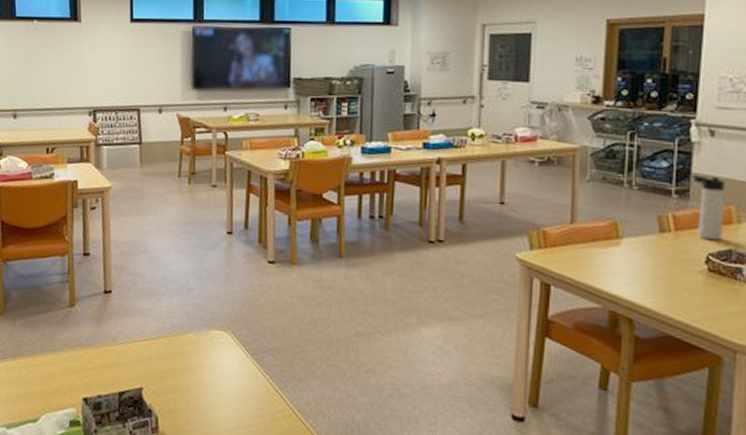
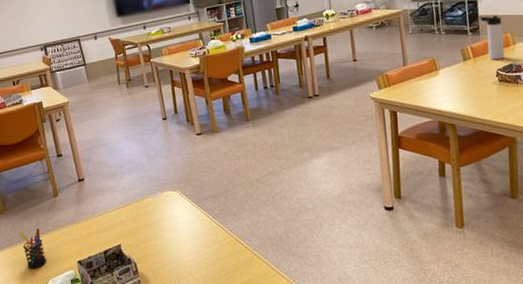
pen holder: none [17,342,45,396] -> present [19,227,46,269]

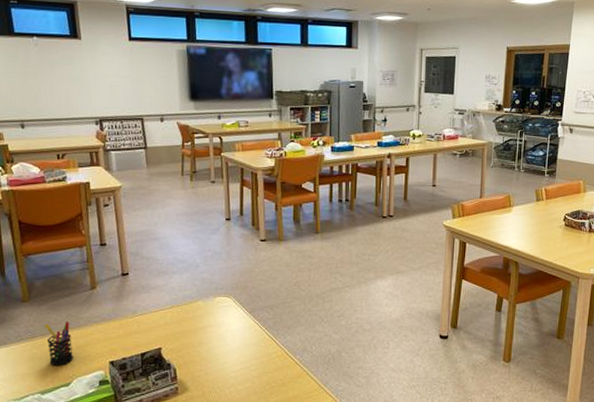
thermos bottle: present [479,15,505,60] -> none [558,160,577,205]

